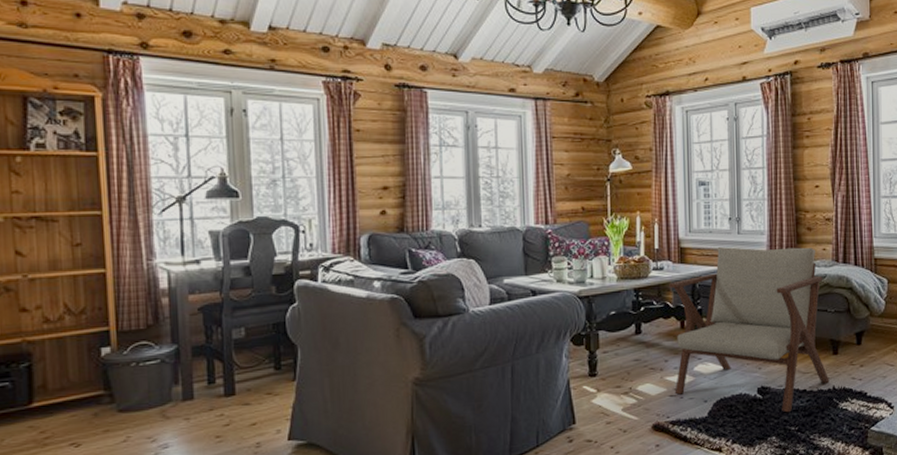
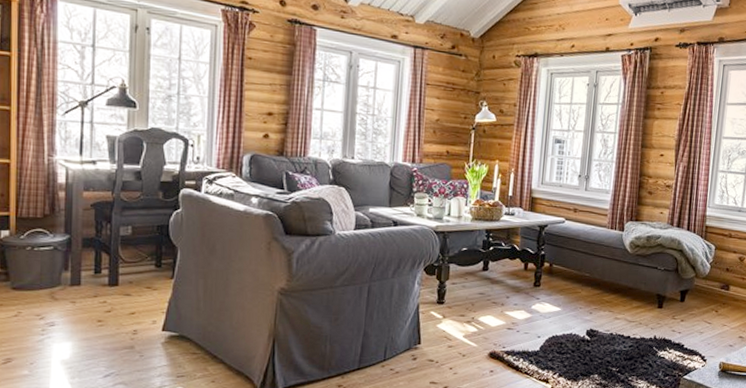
lounge chair: present [669,247,830,413] -> none [512,201,657,355]

